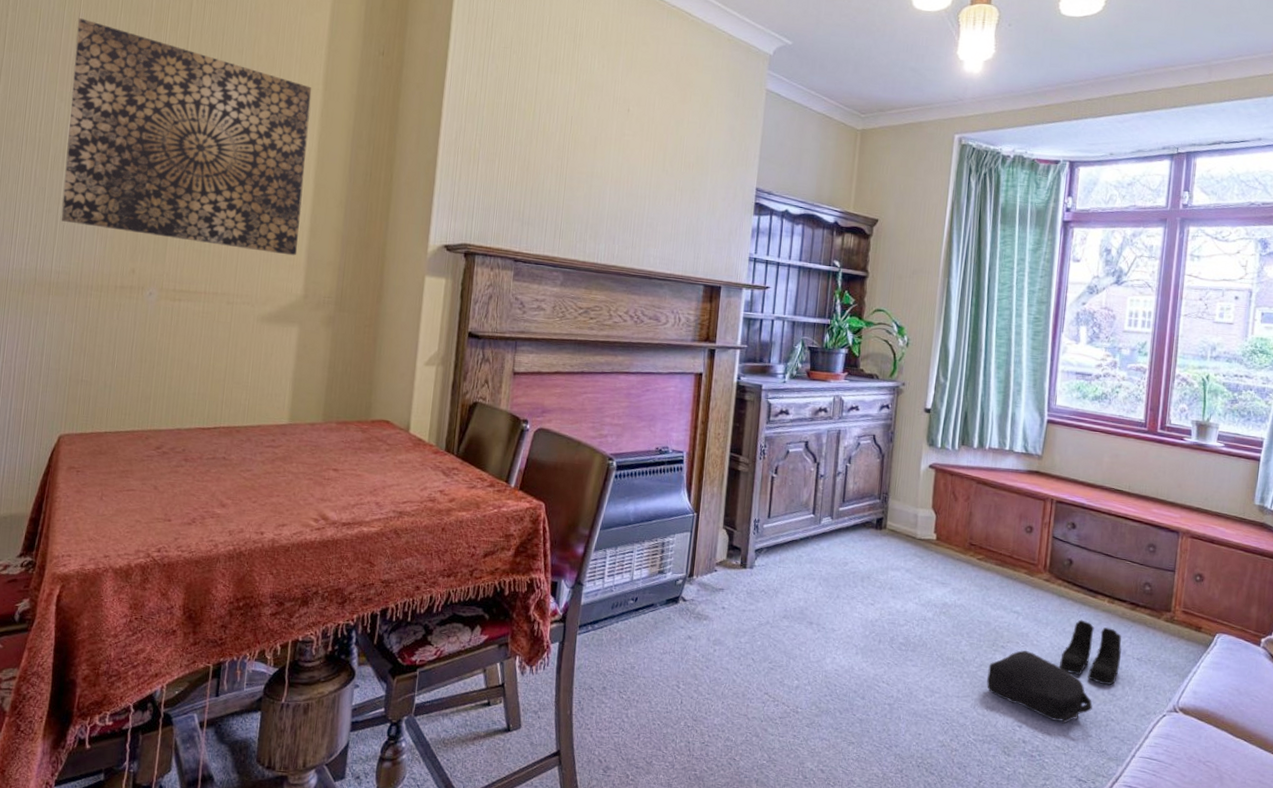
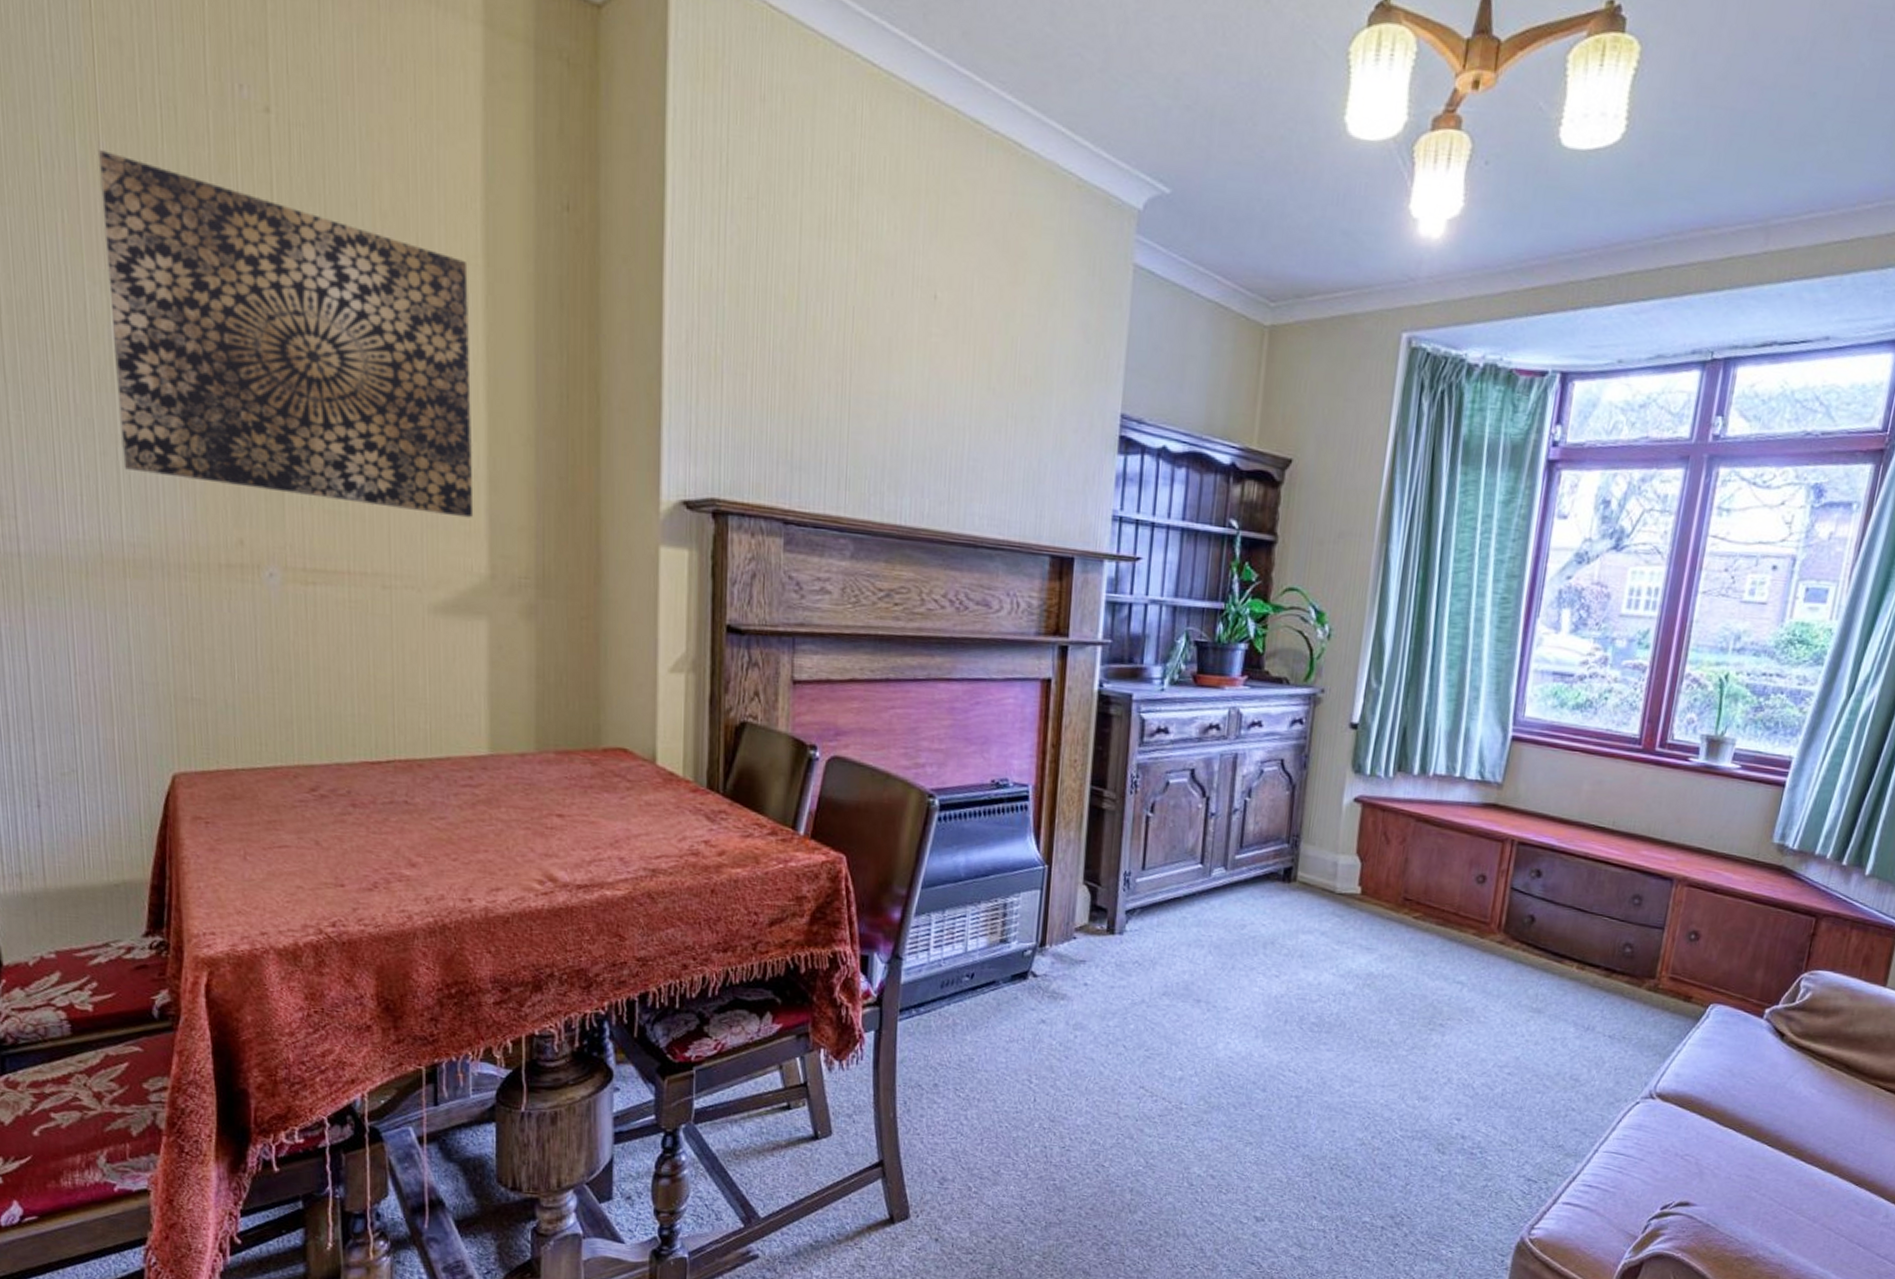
backpack: present [987,650,1093,724] -> none [1419,1029,1550,1115]
boots: present [1060,619,1122,686] -> none [1511,990,1591,1069]

